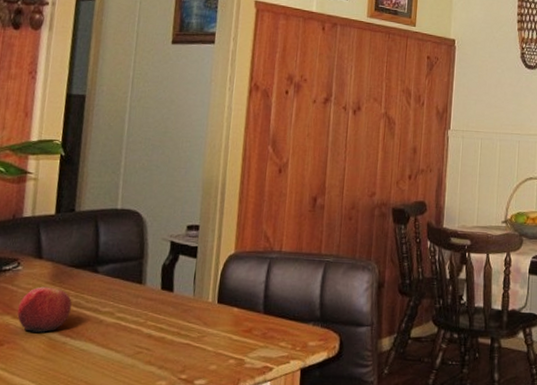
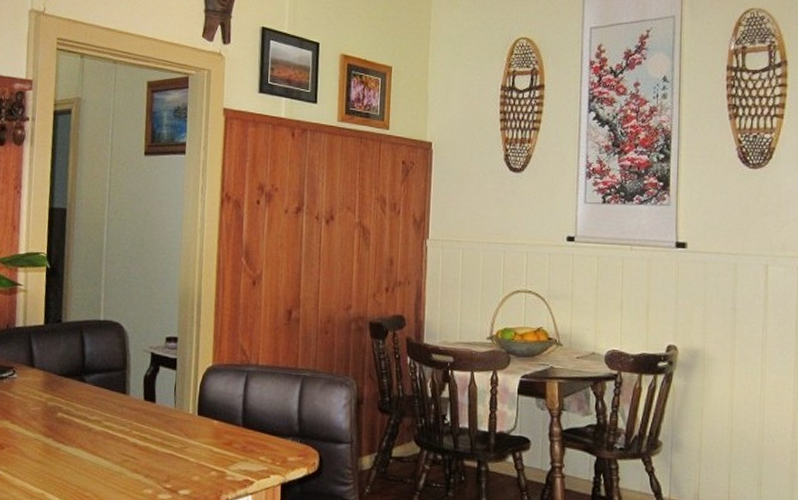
apple: present [17,286,72,333] -> none [15,394,63,438]

